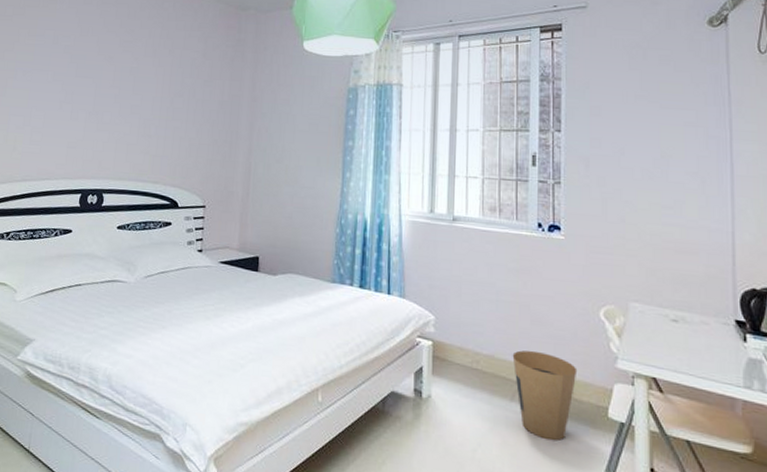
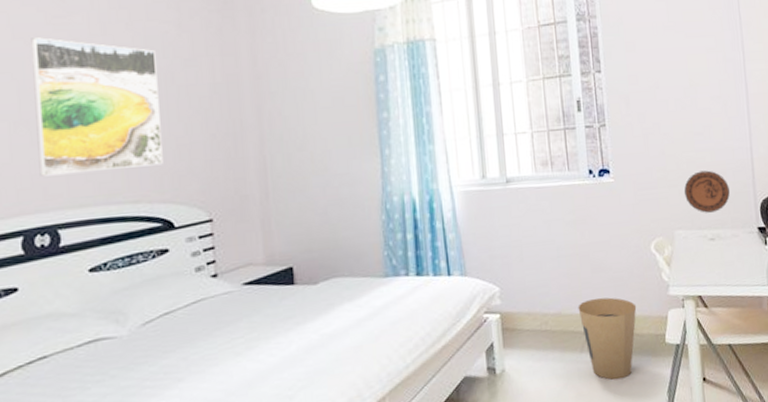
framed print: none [98,55,186,158] -> present [31,37,163,177]
decorative plate: none [644,246,701,293] -> present [684,170,730,213]

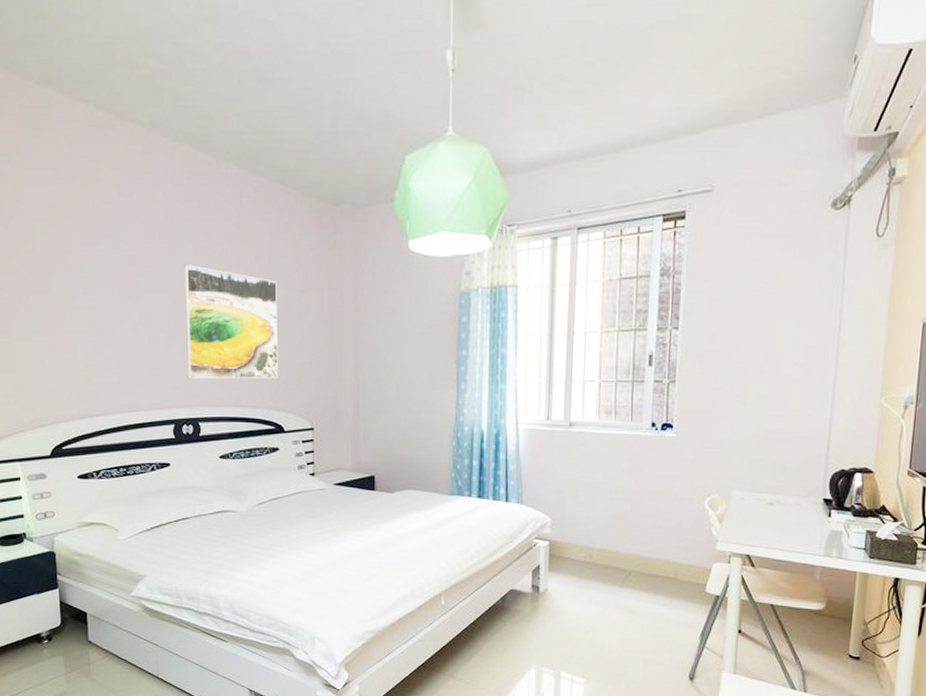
trash can: present [578,297,637,380] -> none [623,541,681,617]
decorative plate: present [684,170,730,213] -> none [748,436,799,478]

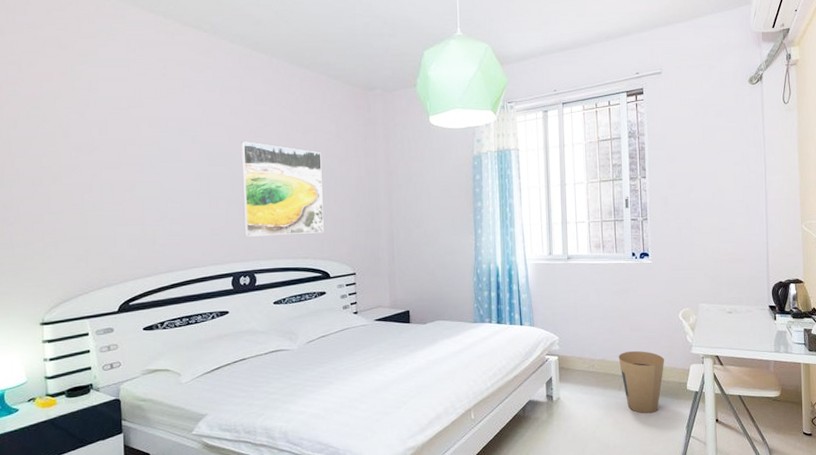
trash can: none [623,541,681,617] -> present [618,350,665,414]

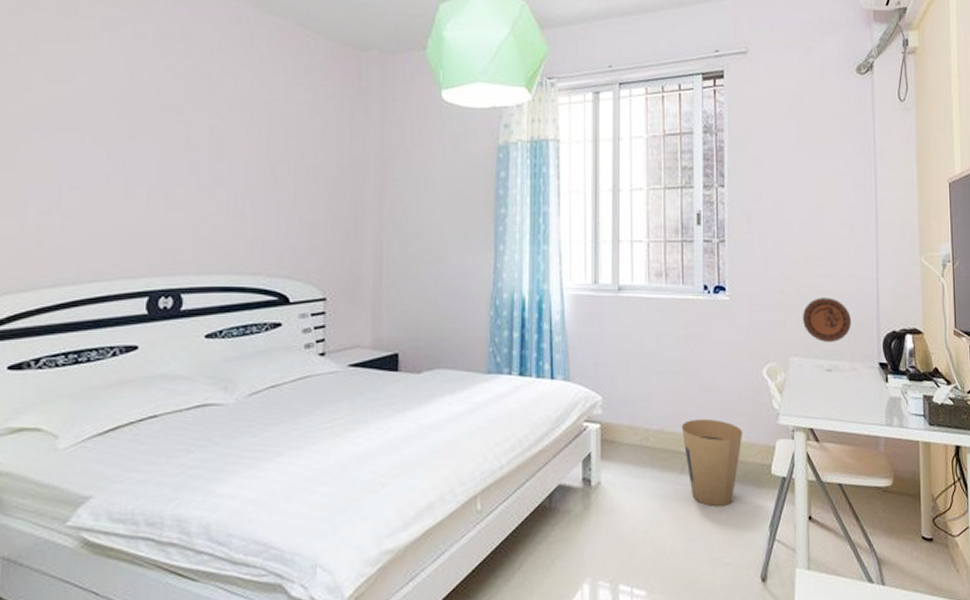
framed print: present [241,141,324,237] -> none [170,109,289,241]
decorative plate: none [708,258,747,292] -> present [802,297,851,342]

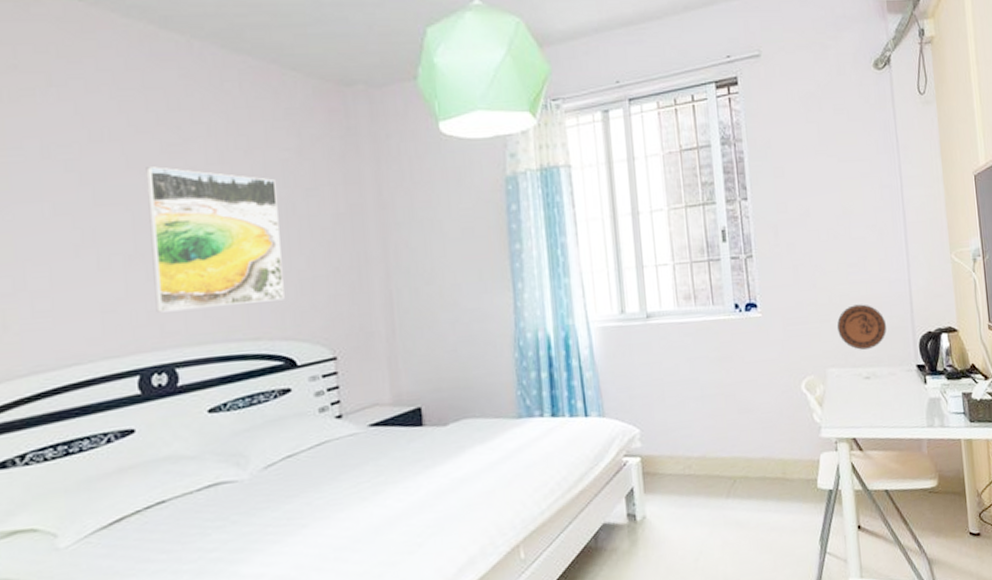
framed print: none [170,109,289,241] -> present [146,166,284,313]
trash can: present [681,418,743,507] -> none [723,439,787,528]

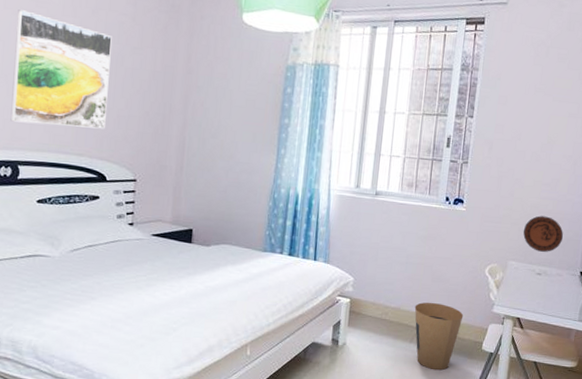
trash can: none [723,439,787,528] -> present [414,302,464,371]

